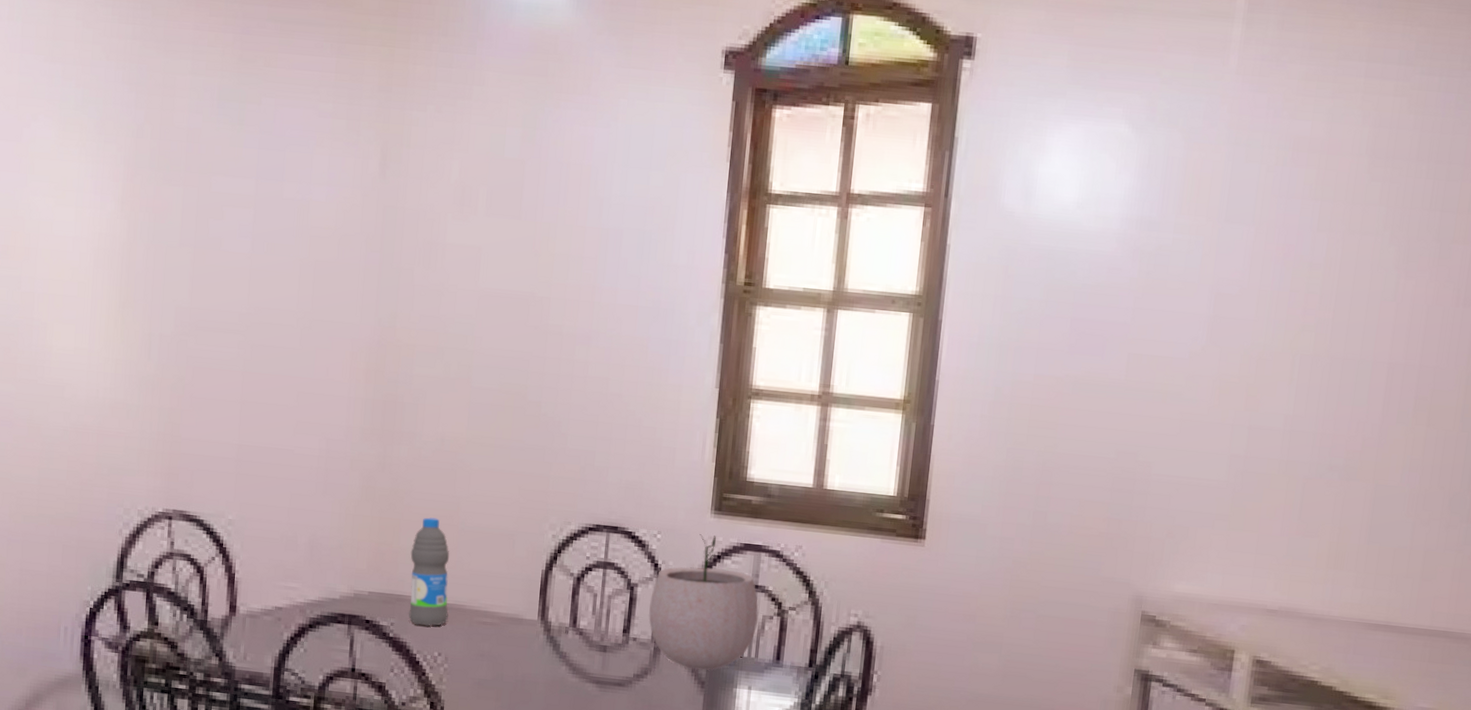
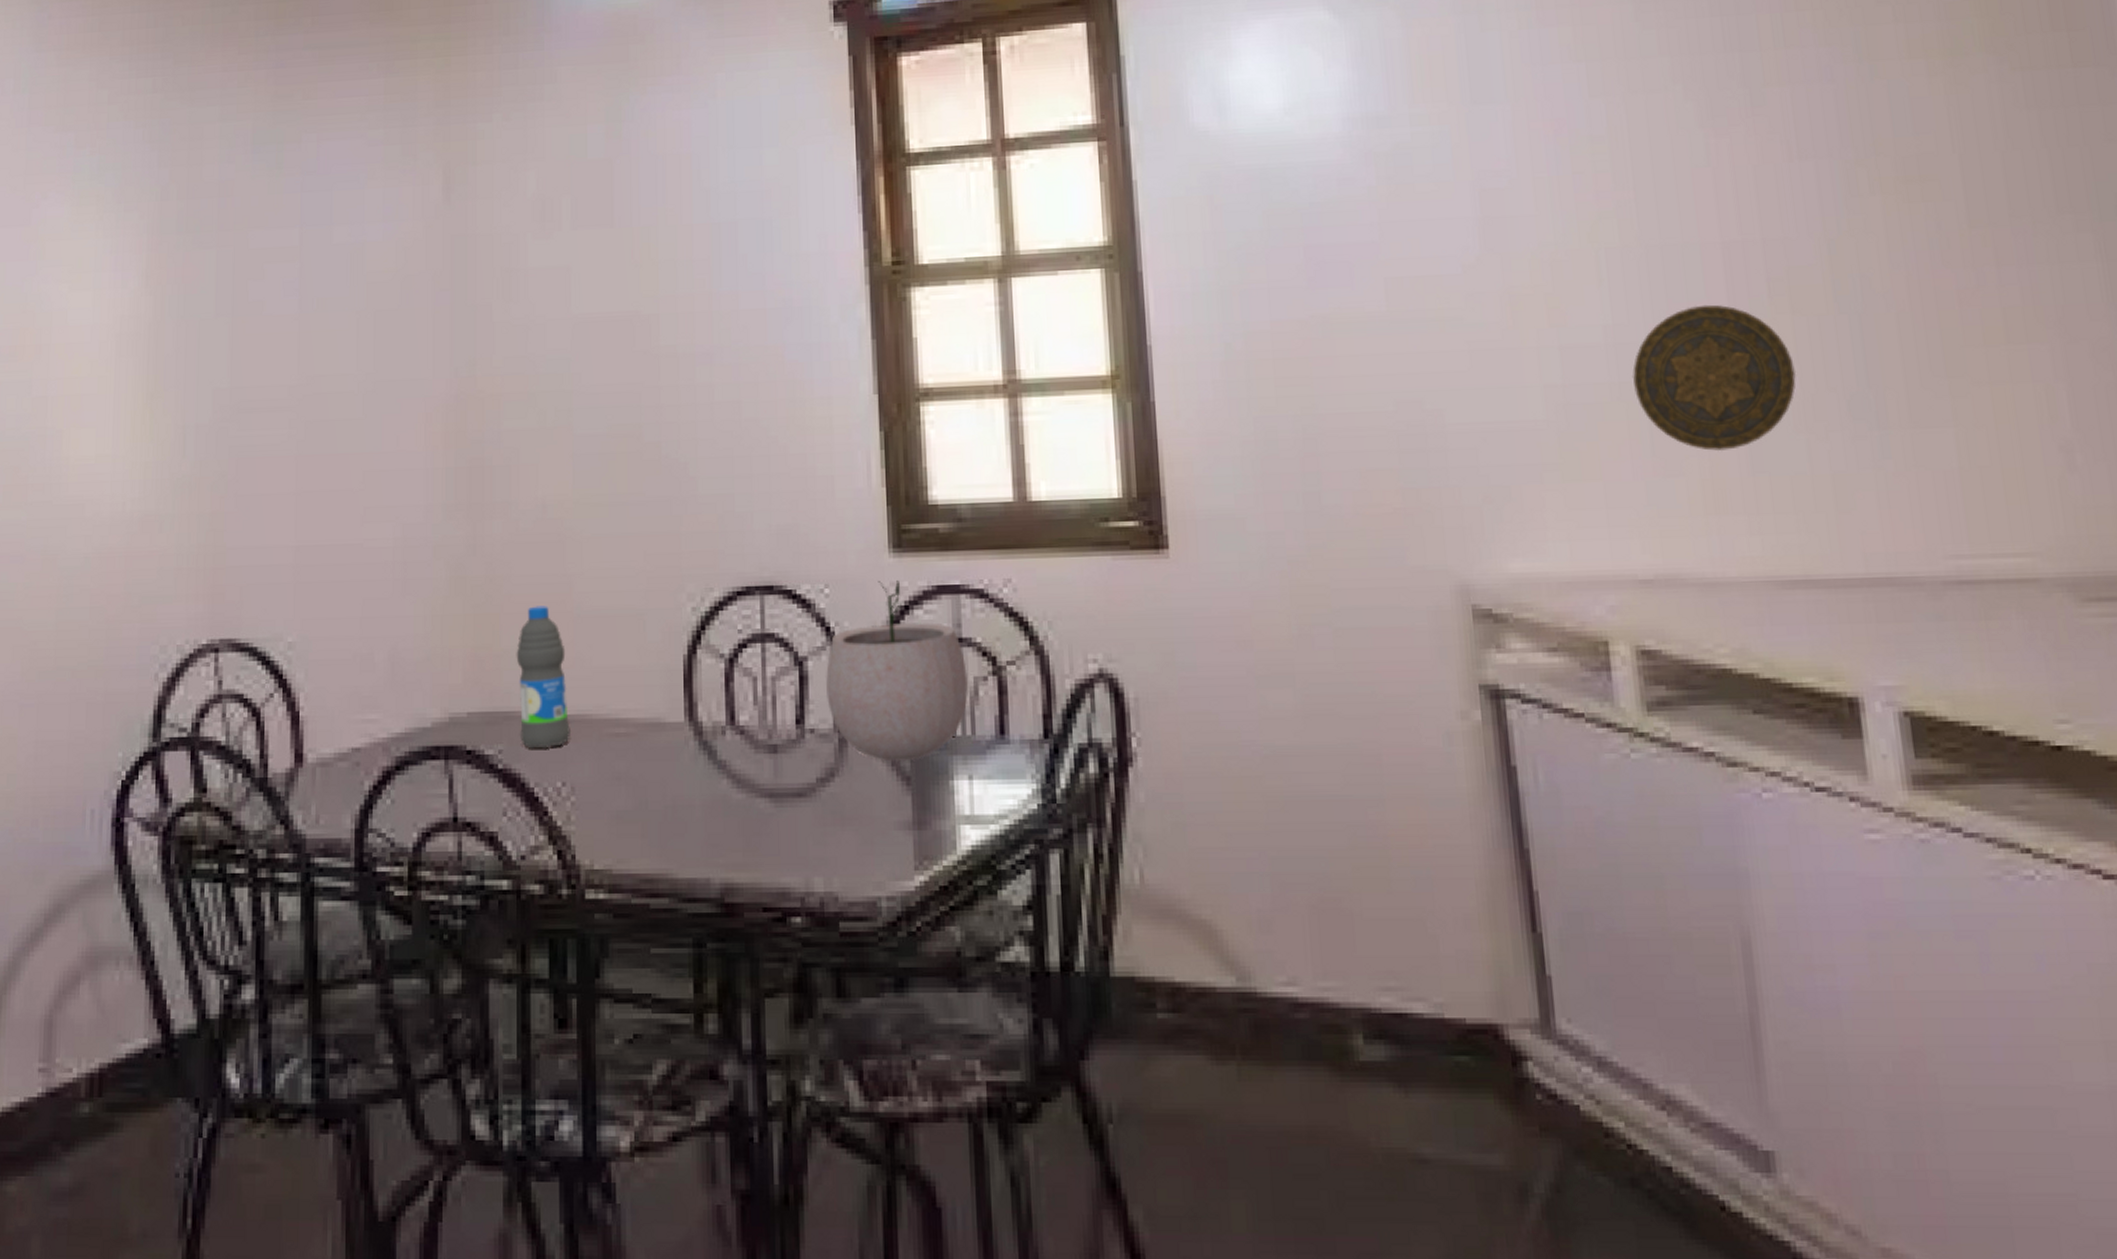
decorative plate: none [1297,410,1419,523] -> present [1632,304,1796,451]

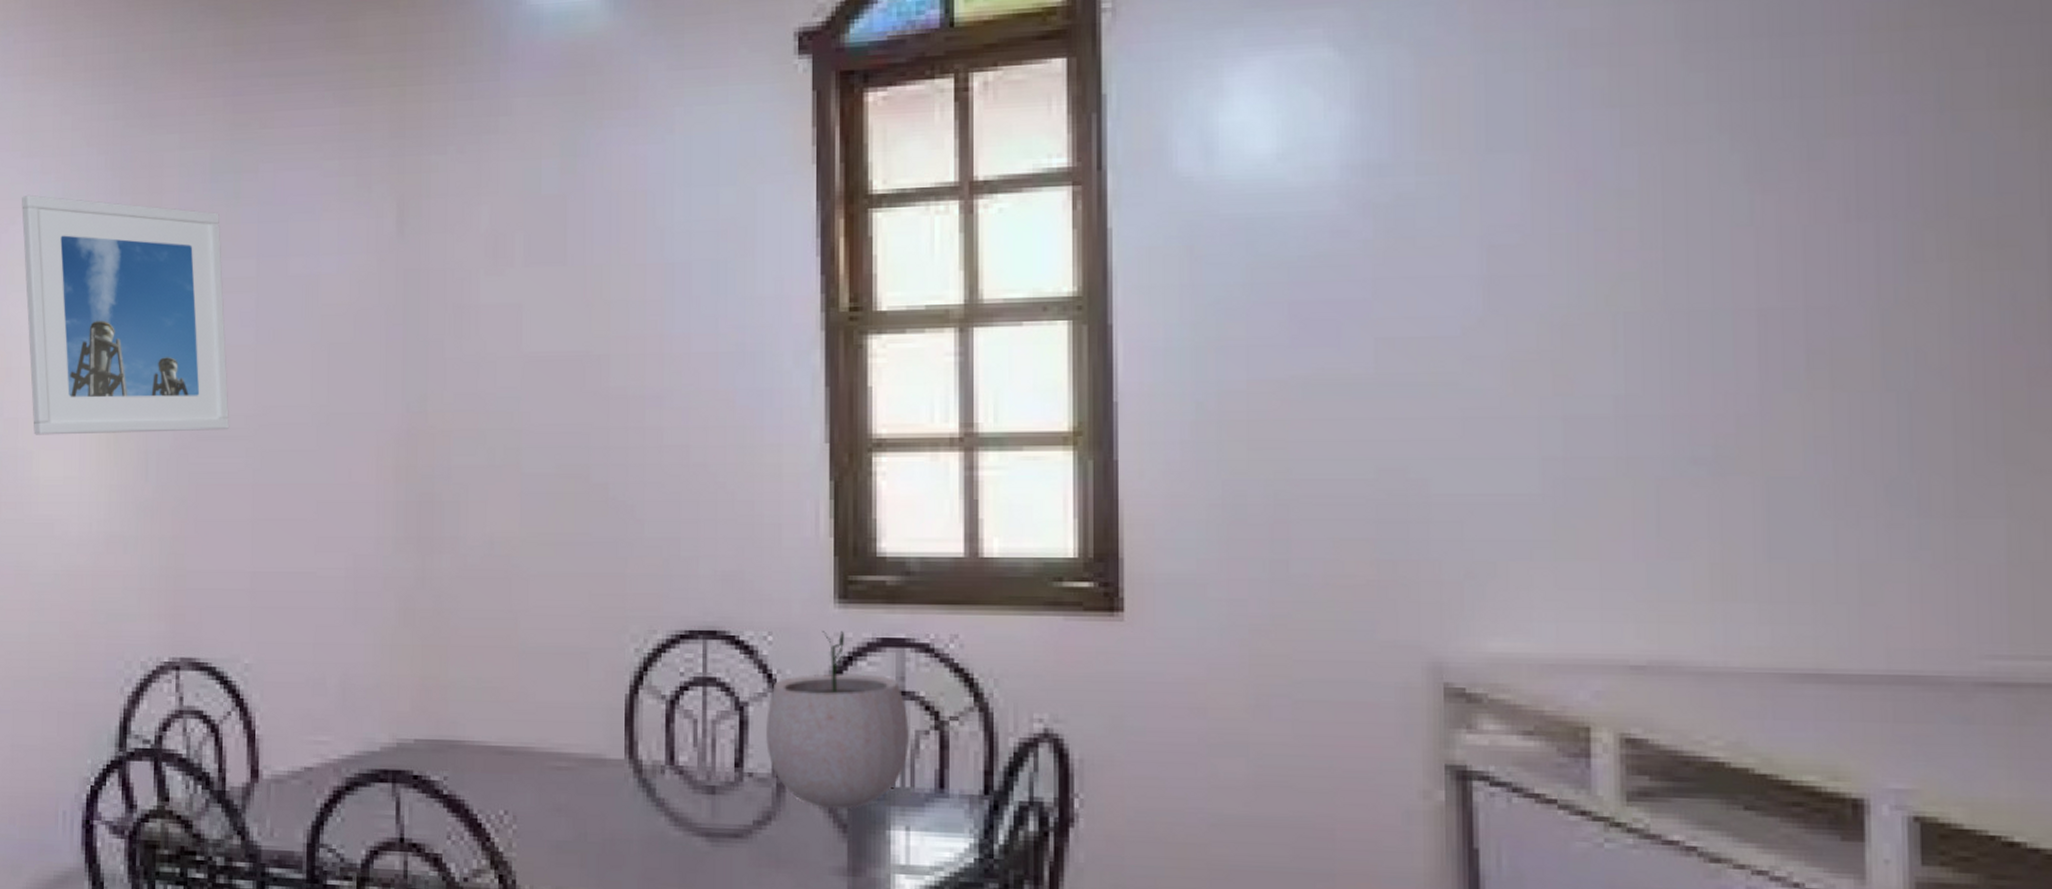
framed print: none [54,169,272,413] -> present [22,194,230,435]
water bottle: present [516,606,570,749] -> none [462,640,513,778]
decorative plate: present [1632,304,1796,451] -> none [1642,376,1829,533]

